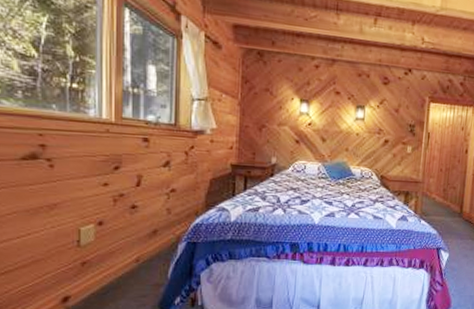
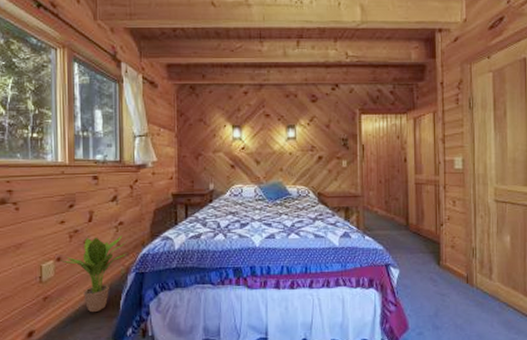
potted plant: none [101,202,180,281] -> present [59,235,129,313]

